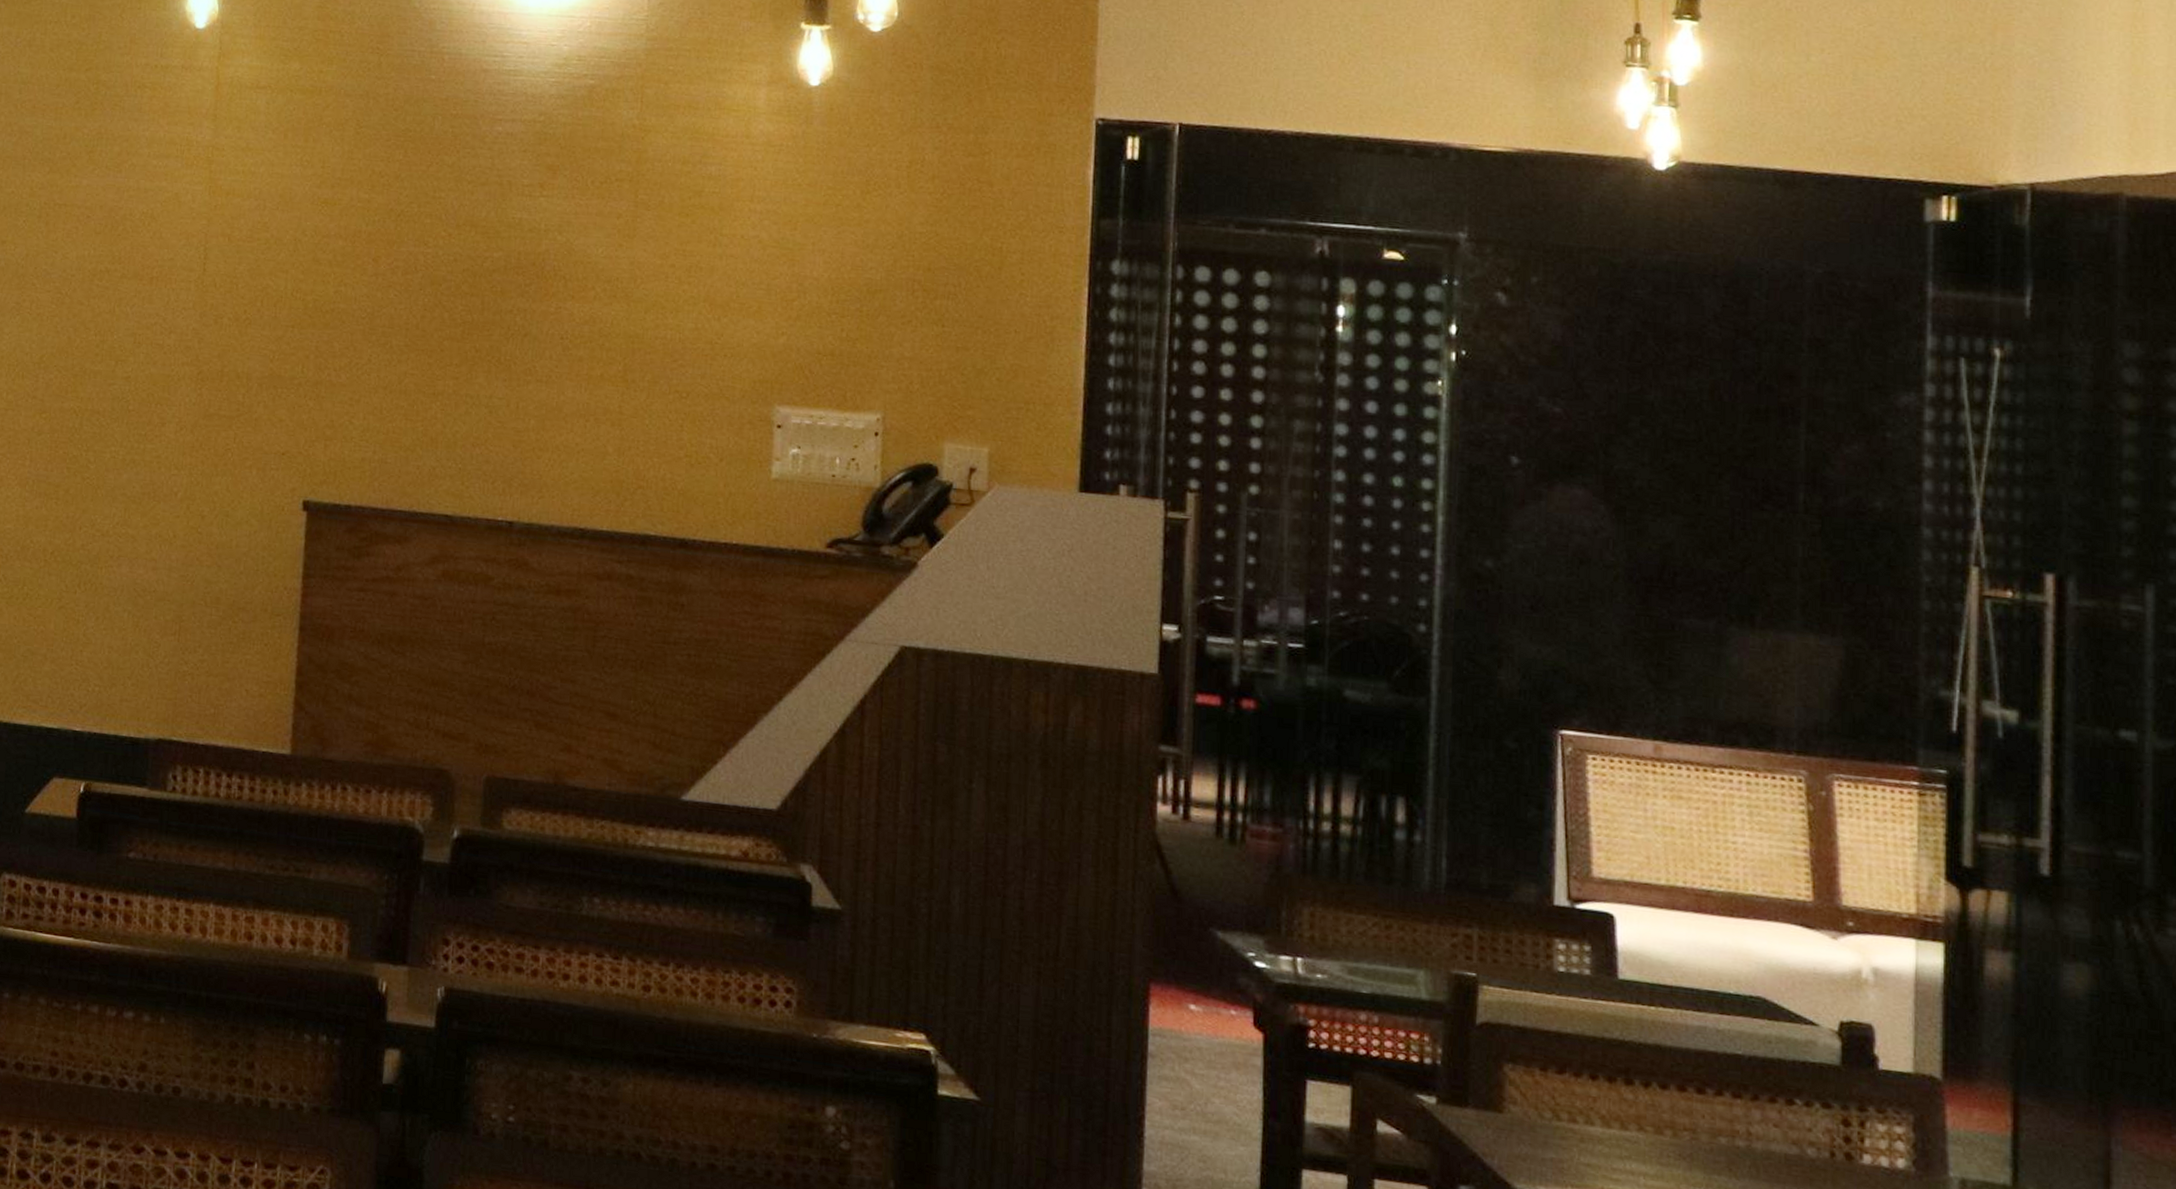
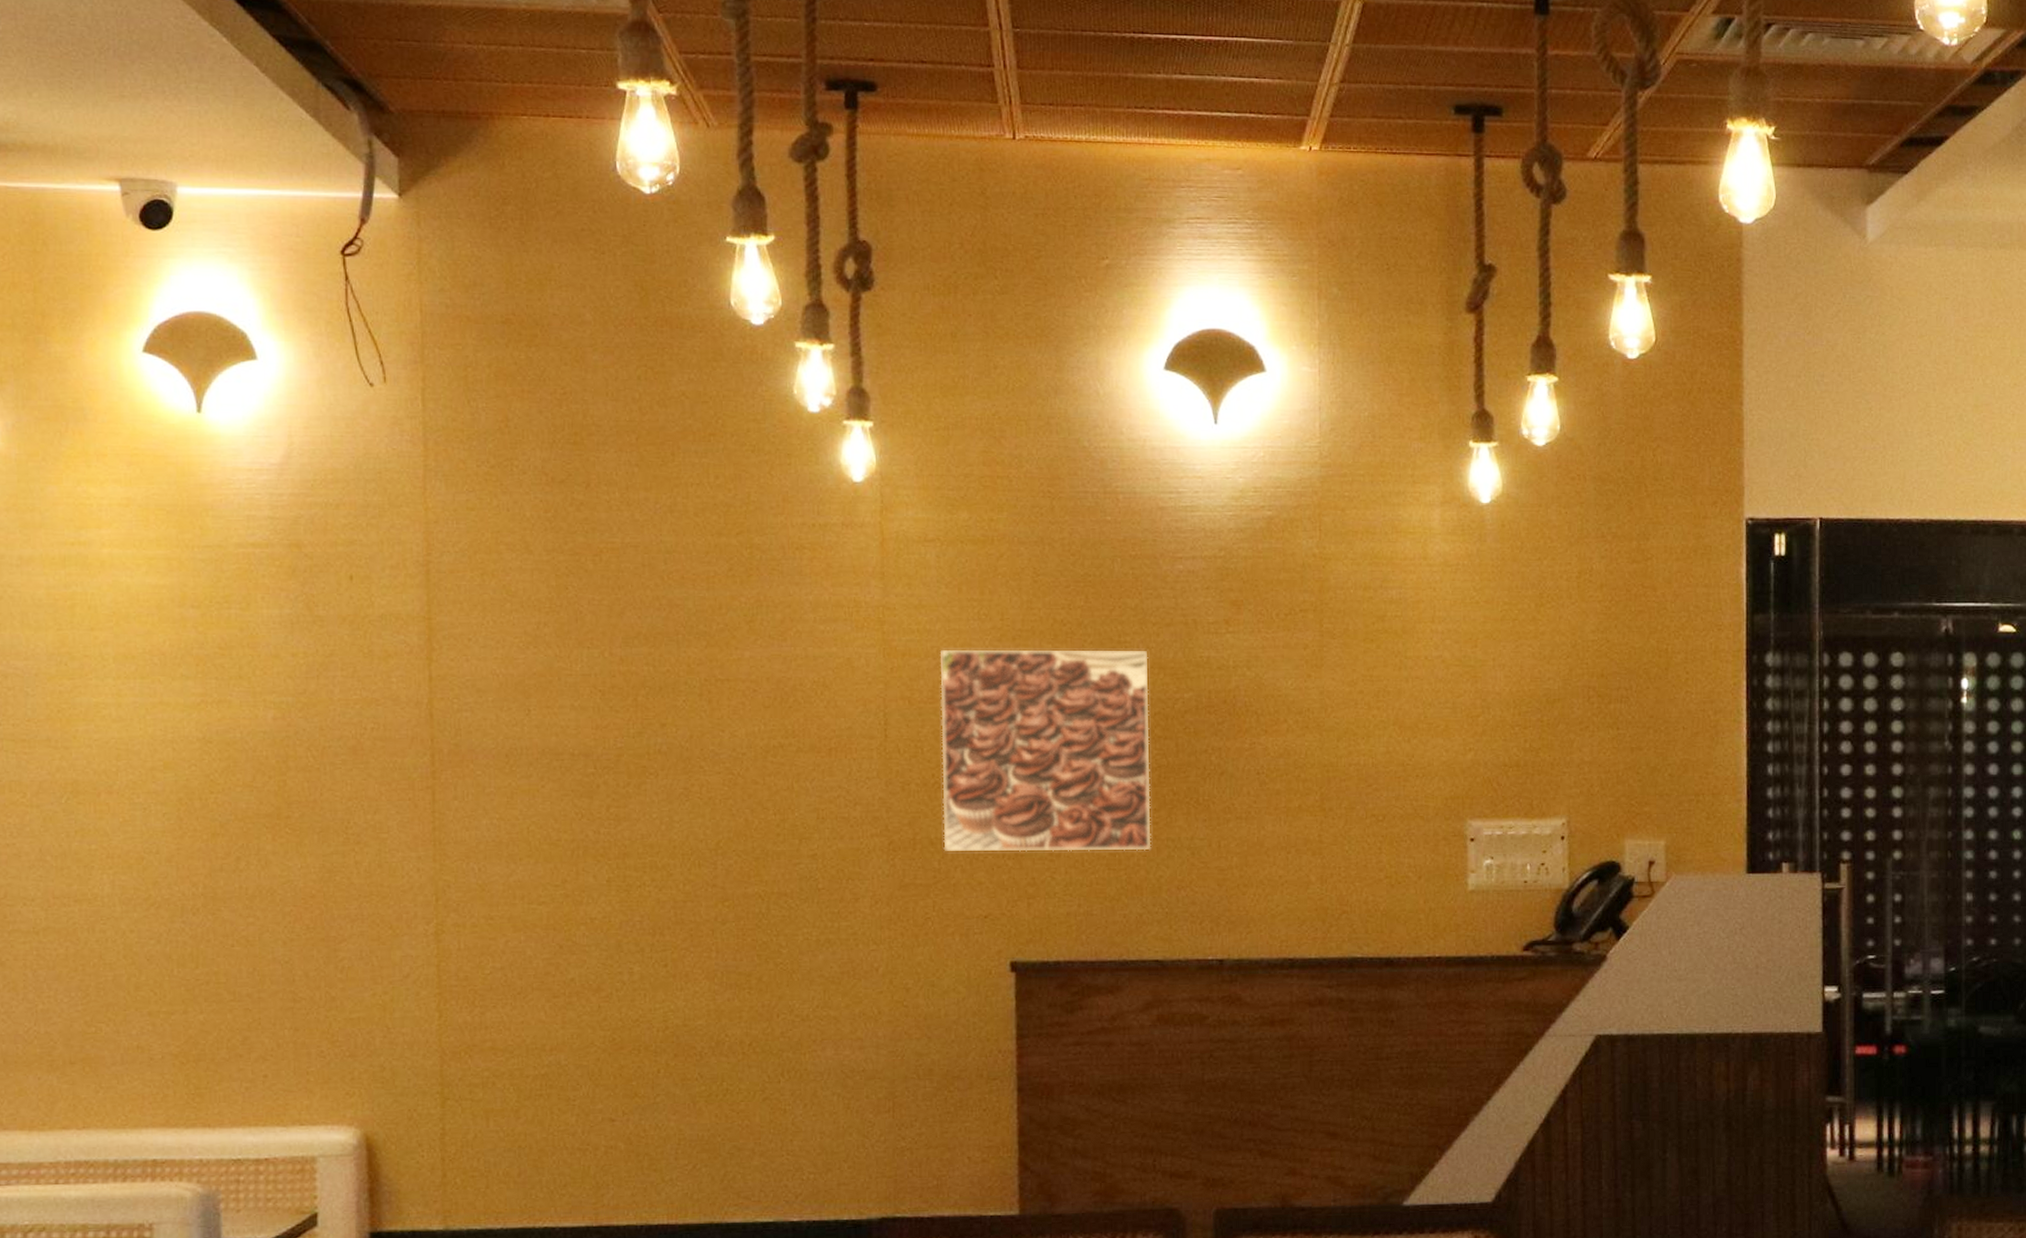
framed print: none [249,192,461,405] -> present [940,650,1151,852]

